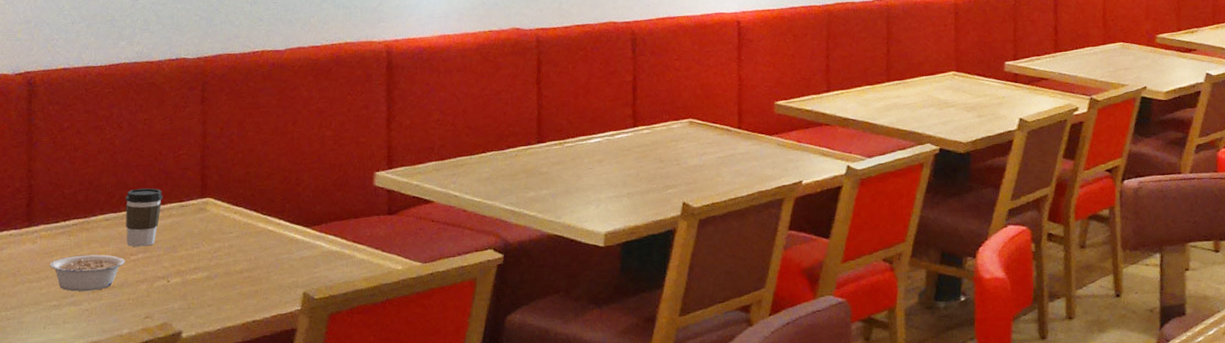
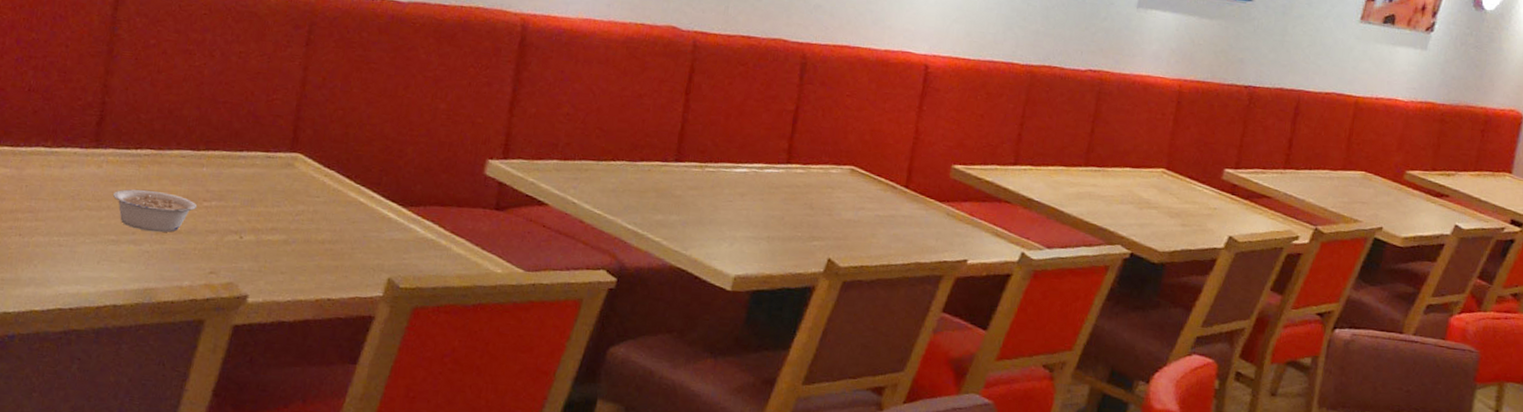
coffee cup: present [126,188,163,247] -> none [200,128,249,194]

